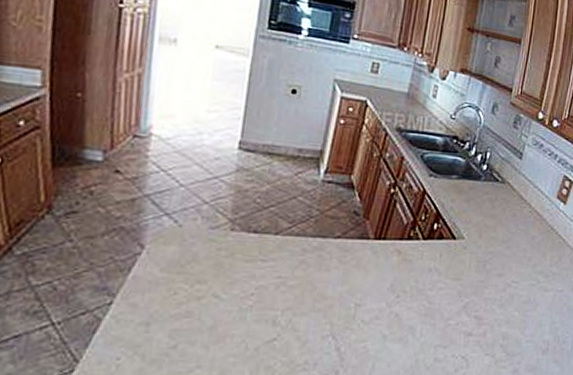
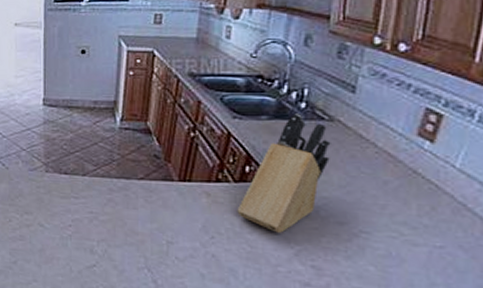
knife block: none [422,174,501,287] -> present [237,114,331,233]

